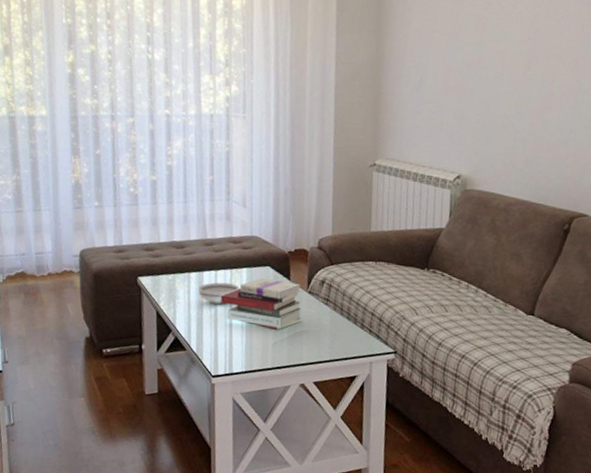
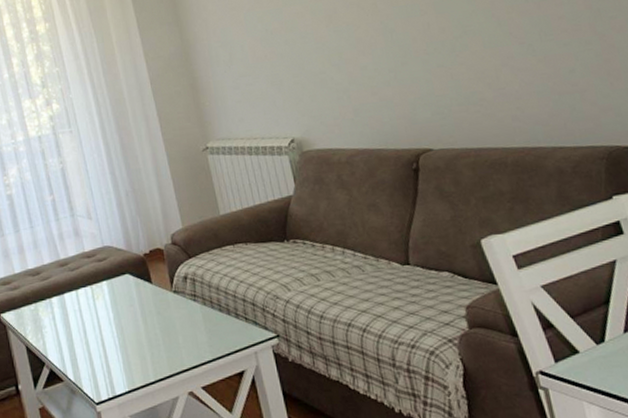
bowl: present [198,282,239,305] -> none [62,300,103,326]
books: present [220,277,302,330] -> none [86,285,174,340]

